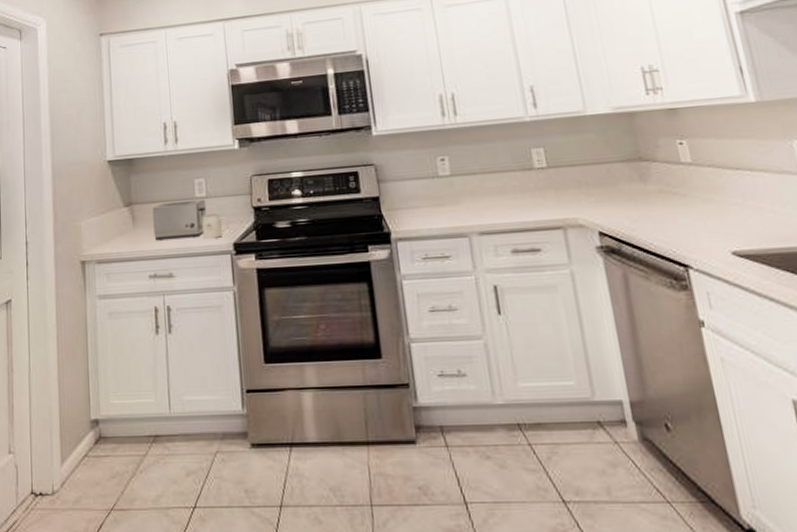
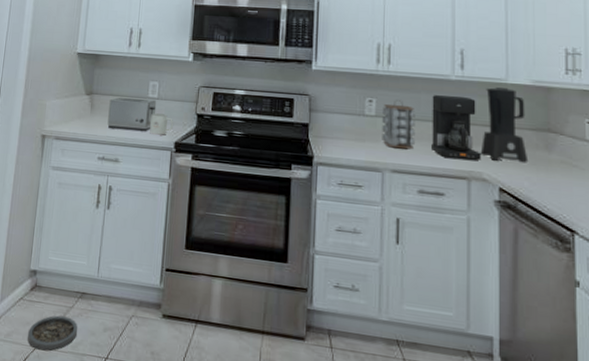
pet bowl: none [100,467,156,512] -> present [28,315,77,351]
spice rack: none [456,152,500,208] -> present [381,99,415,150]
coffee maker: none [508,137,574,208] -> present [430,95,482,160]
blender: none [565,120,625,203] -> present [480,87,529,163]

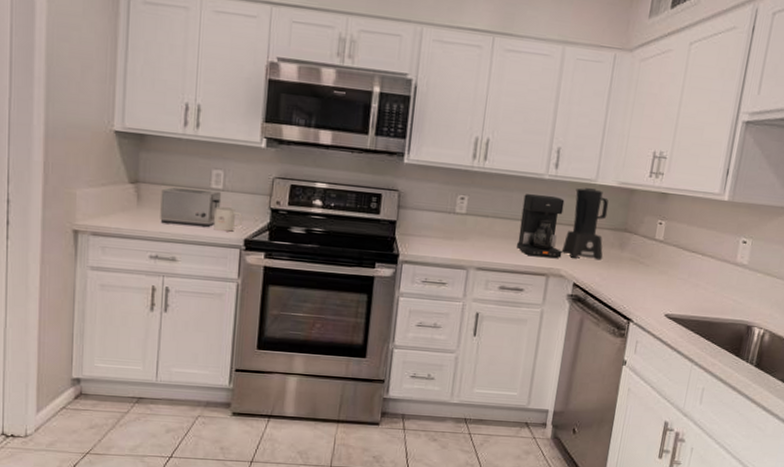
pet bowl: present [28,315,77,351] -> none [76,421,135,456]
spice rack: present [381,99,415,150] -> none [470,197,506,248]

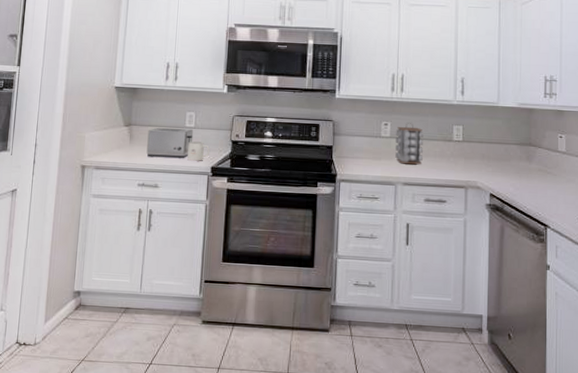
spice rack: none [470,197,506,248] -> present [395,122,423,165]
coffee maker: present [516,194,565,258] -> none [435,117,477,172]
blender: present [561,188,609,261] -> none [475,110,514,172]

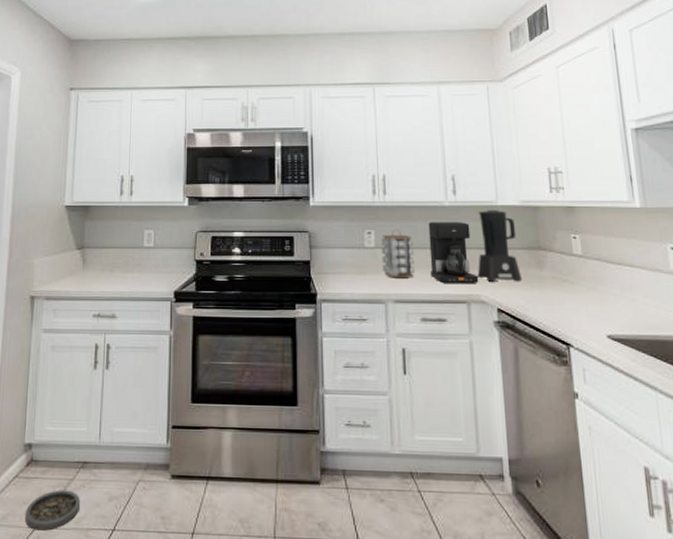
pet bowl: none [74,330,122,363] -> present [25,490,80,531]
toaster: present [146,127,194,159] -> none [102,249,153,284]
mug: present [187,141,210,162] -> none [146,263,173,287]
coffee maker: none [435,117,477,172] -> present [428,221,479,283]
blender: none [475,110,514,172] -> present [477,210,523,282]

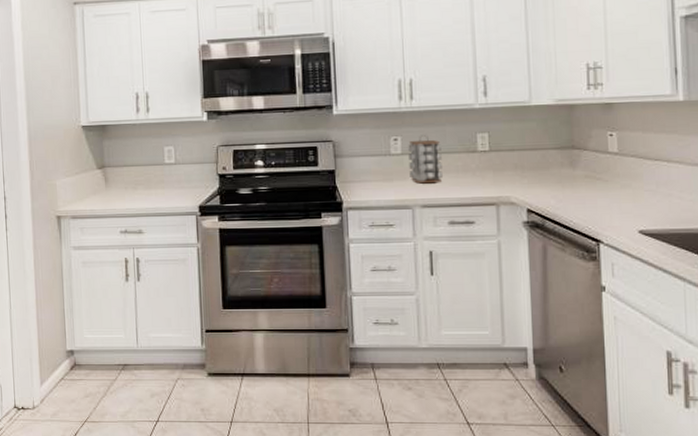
pet bowl: present [25,490,80,531] -> none [75,389,124,424]
coffee maker: present [428,221,479,283] -> none [457,123,509,186]
blender: present [477,210,523,282] -> none [507,110,554,183]

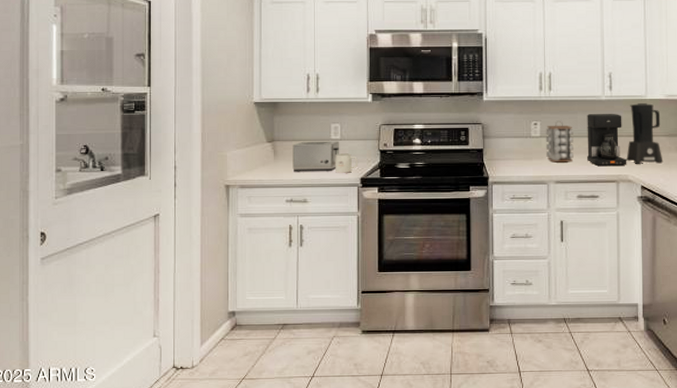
toaster: none [124,165,175,201] -> present [292,141,340,172]
mug: none [169,179,196,202] -> present [334,153,359,174]
coffee maker: none [457,123,509,186] -> present [586,113,627,166]
blender: none [507,110,554,183] -> present [626,103,663,164]

